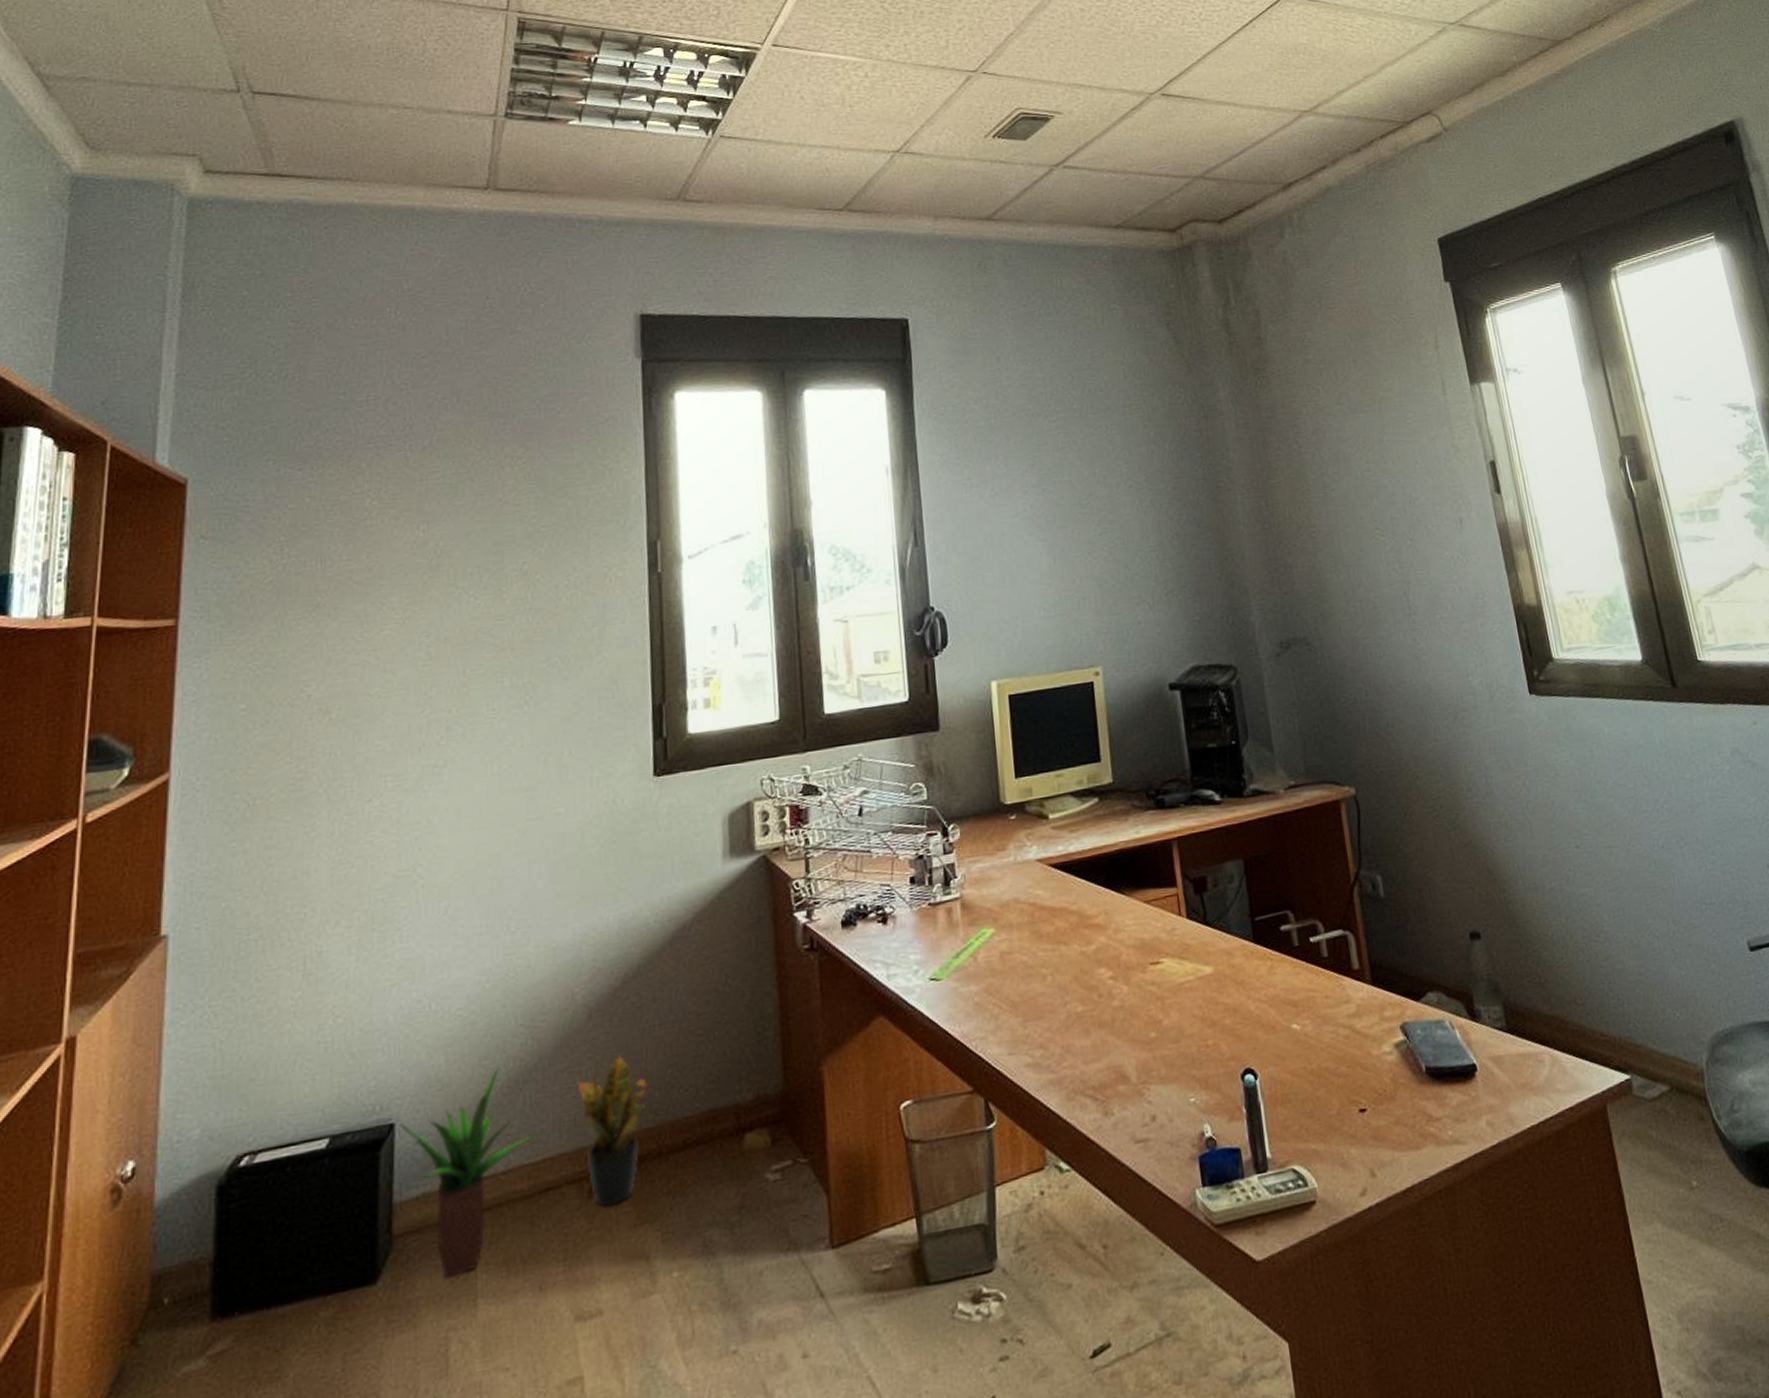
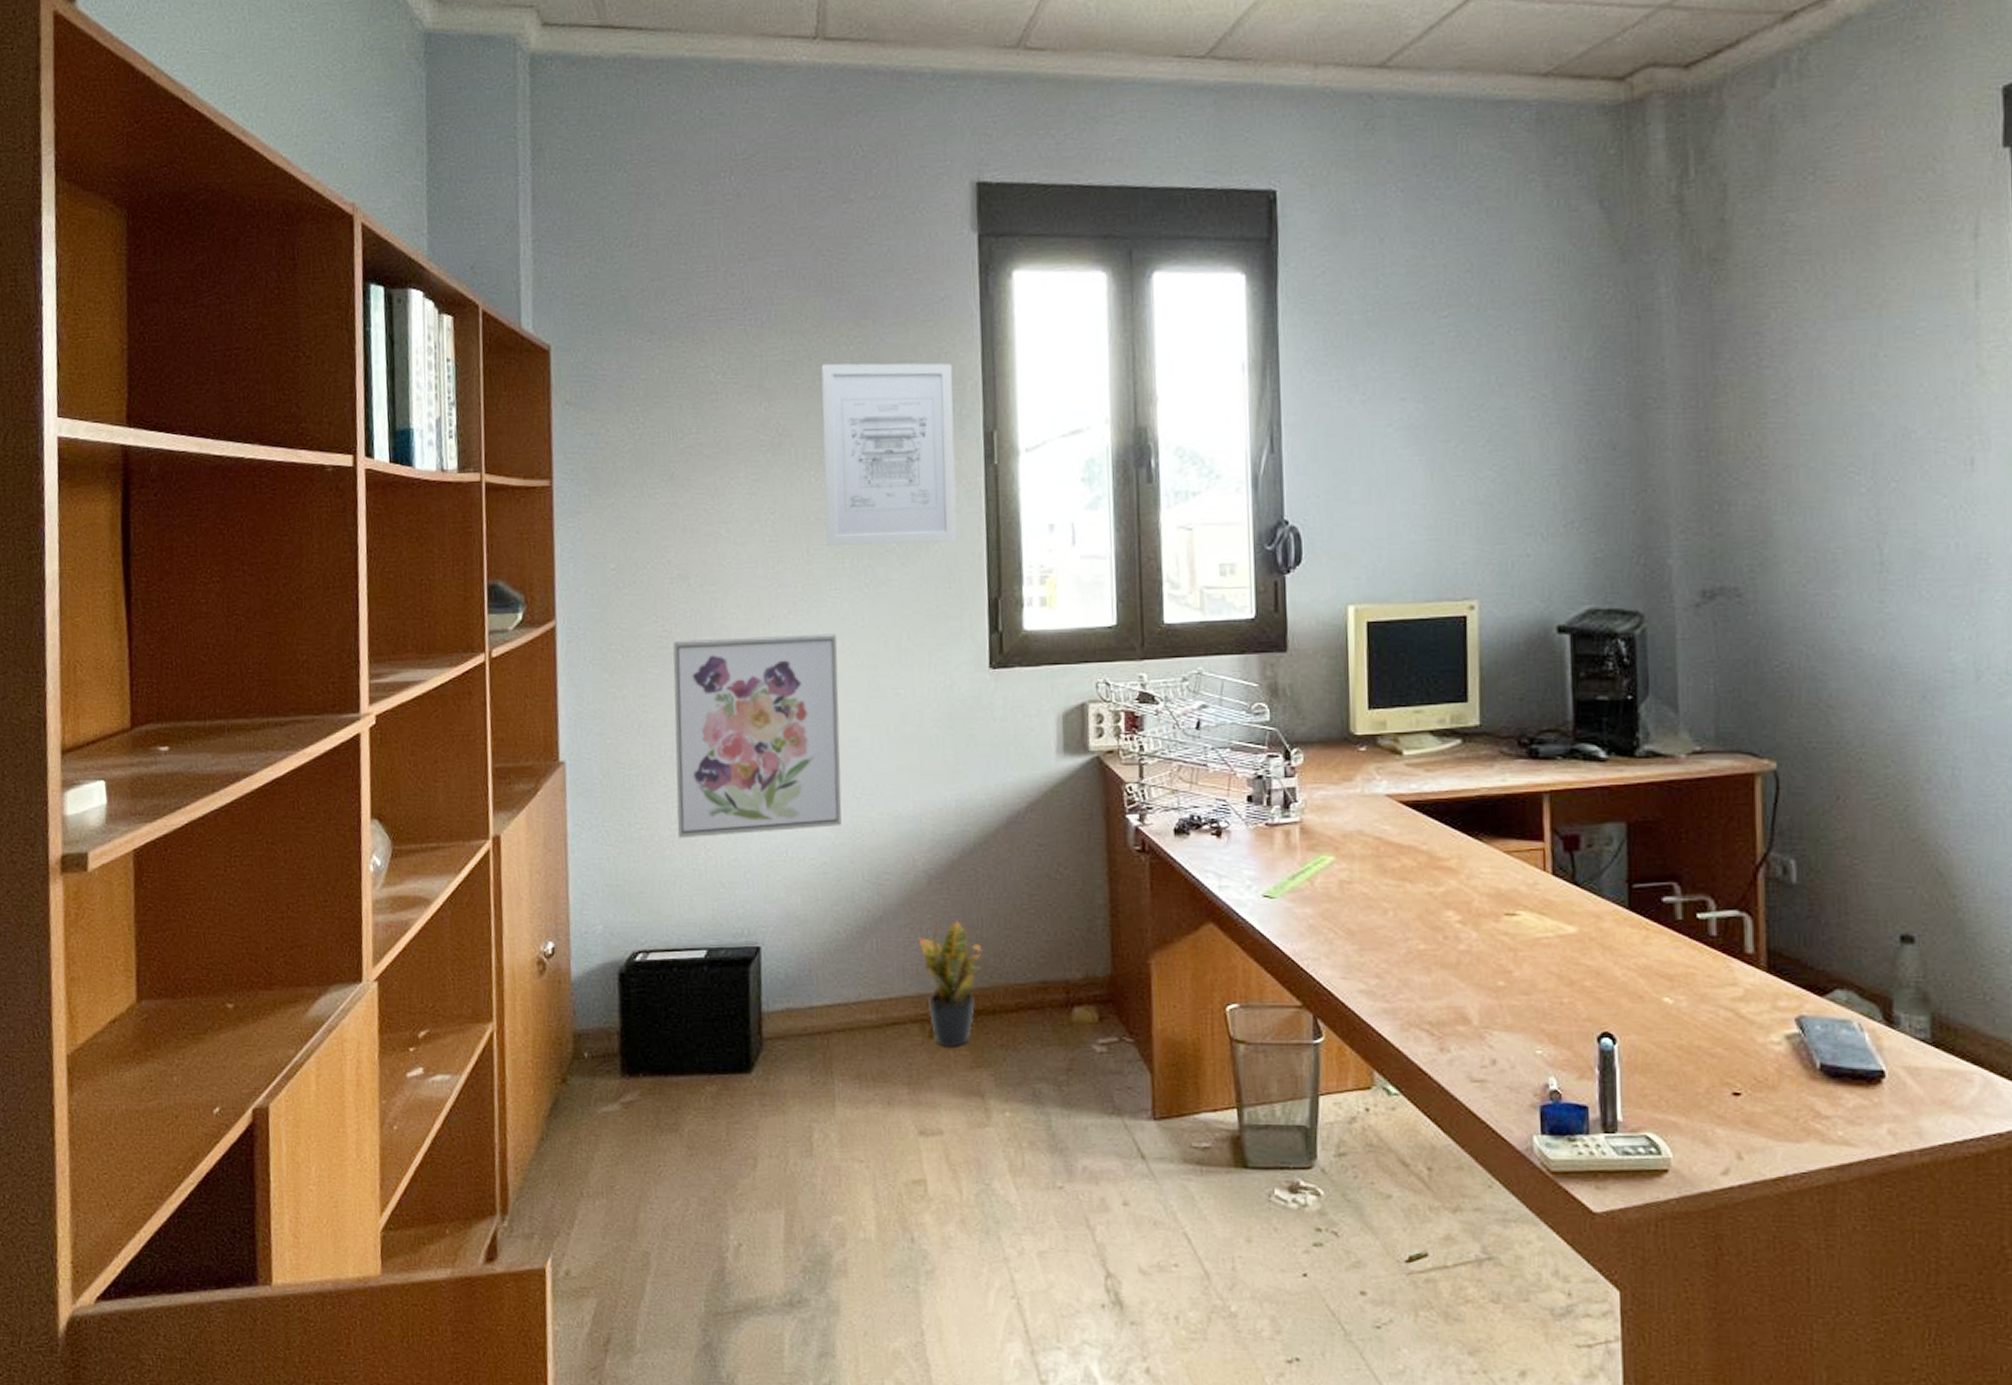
wall art: none [301,756,494,1008] -> present [673,633,842,839]
potted plant: present [396,1068,542,1279] -> none [762,915,888,1081]
wall art: none [483,478,621,667] -> present [821,363,958,547]

